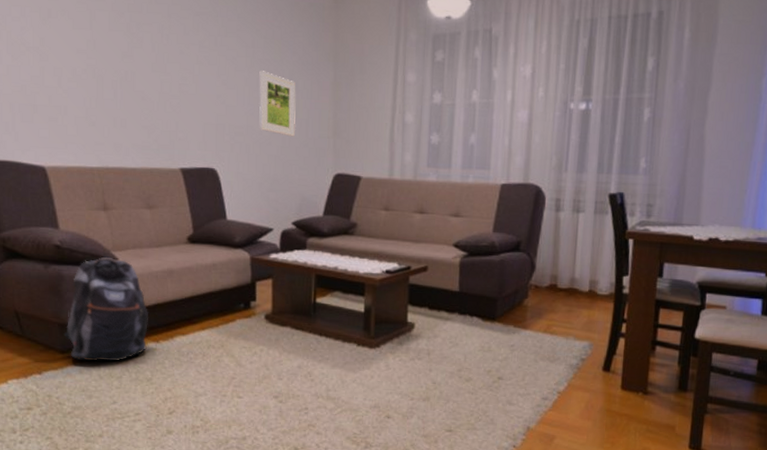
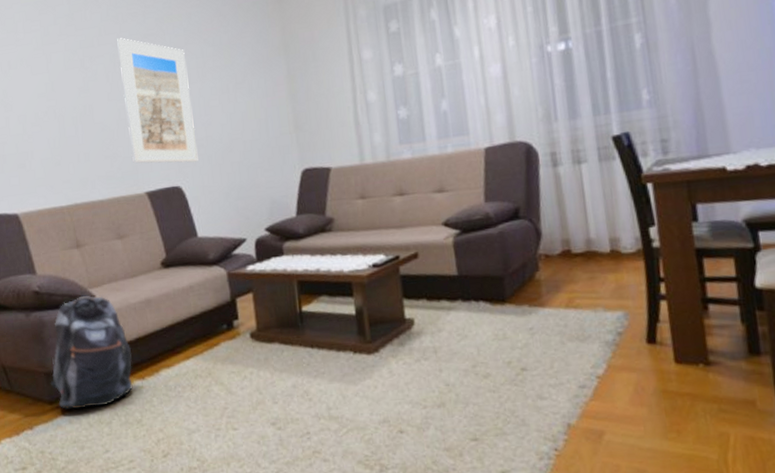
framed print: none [167,10,237,148] -> present [117,38,199,164]
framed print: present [259,70,296,137] -> none [212,78,256,140]

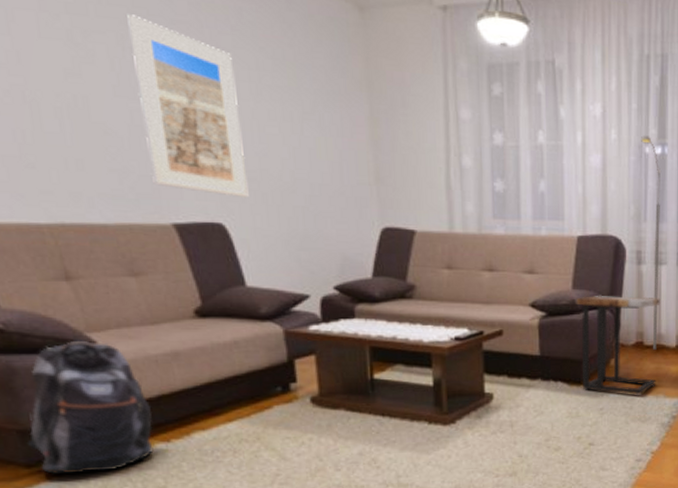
side table: none [490,199,592,310] -> present [576,295,661,395]
street lamp: none [541,34,588,258] -> present [641,134,662,350]

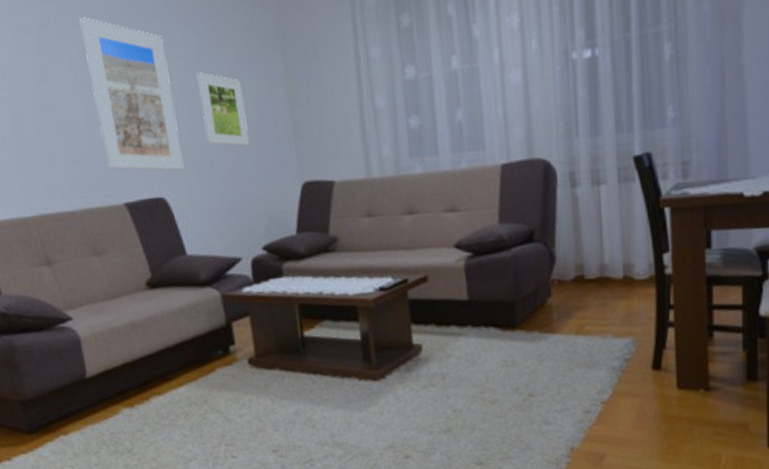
backpack: present [26,340,154,474] -> none [27,317,121,439]
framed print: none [270,100,326,184] -> present [196,72,250,147]
side table: present [576,295,661,395] -> none [503,223,603,337]
street lamp: present [641,134,662,350] -> none [566,38,601,283]

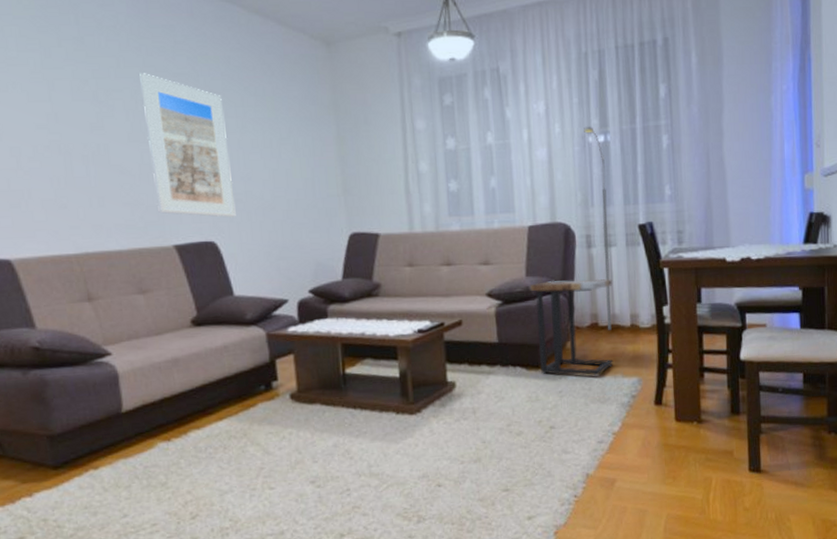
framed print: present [196,72,250,147] -> none [253,131,301,199]
side table: none [503,223,603,337] -> present [530,278,614,376]
street lamp: none [566,38,601,283] -> present [584,125,612,330]

